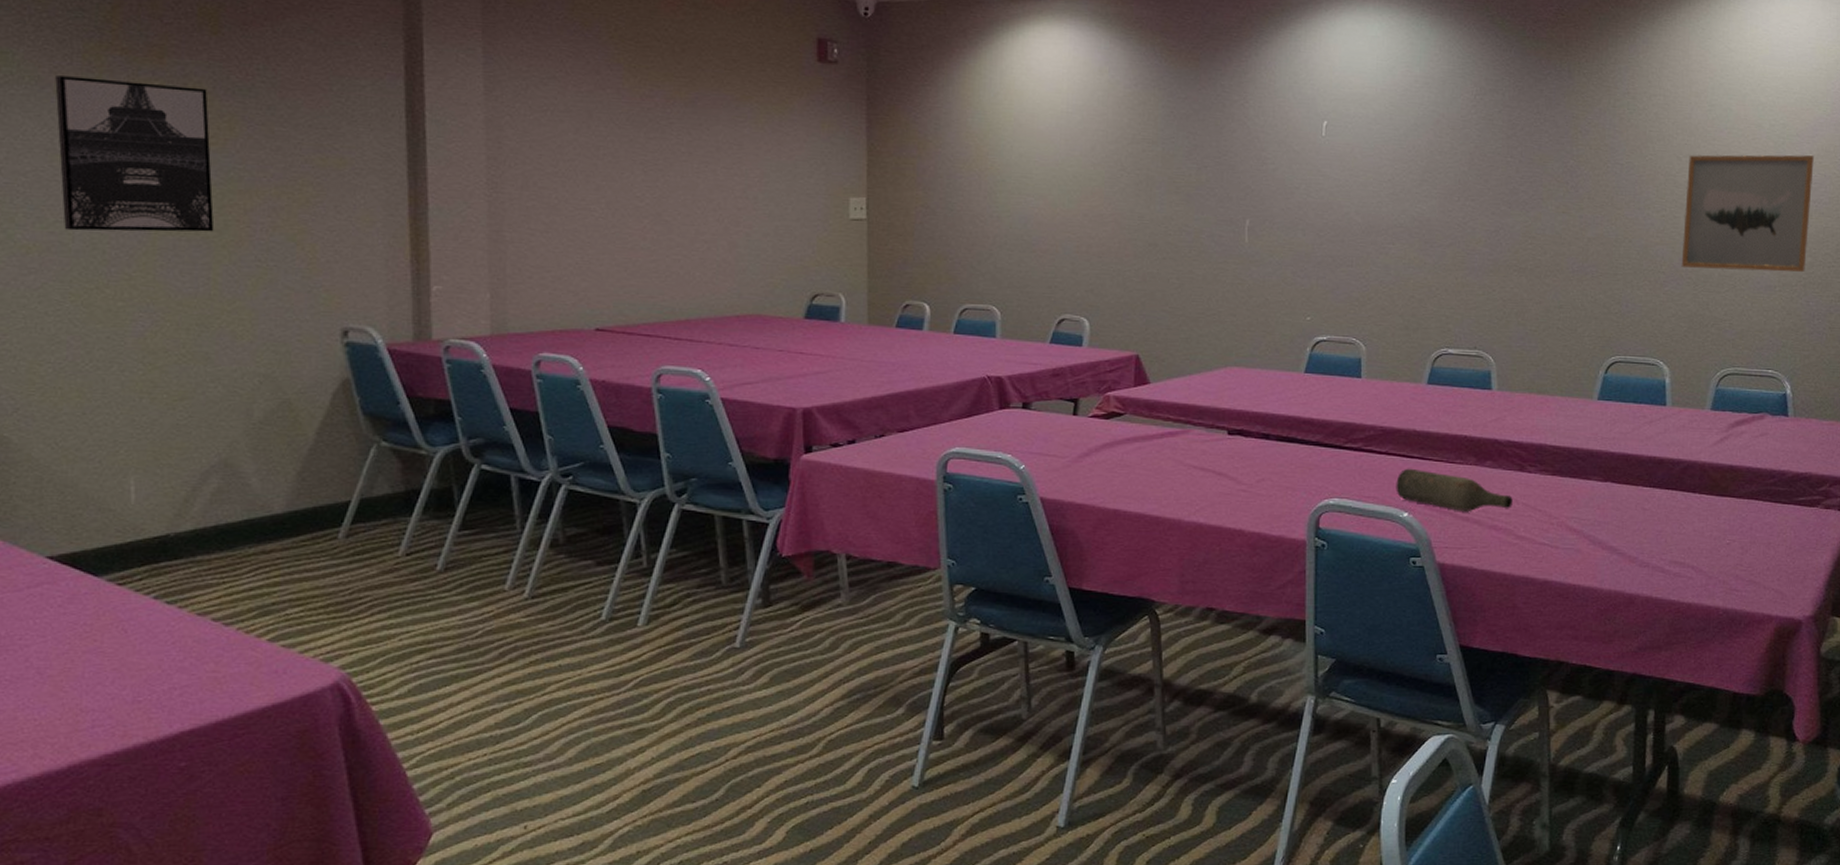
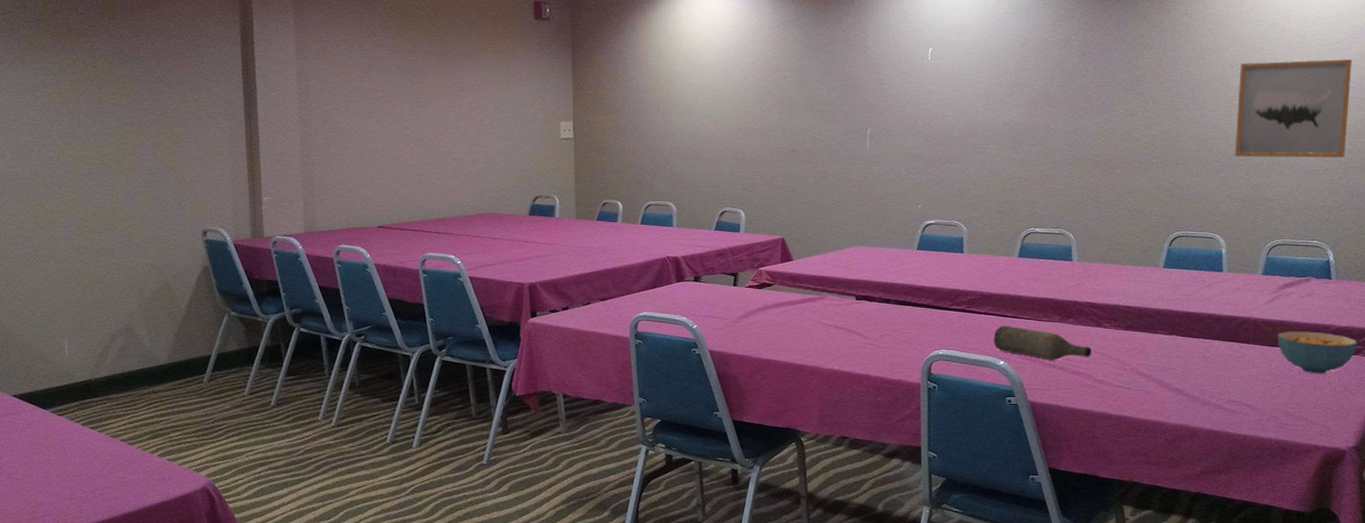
wall art: present [55,76,215,232] -> none [9,54,116,164]
cereal bowl: none [1727,478,1816,530] -> present [1277,331,1357,374]

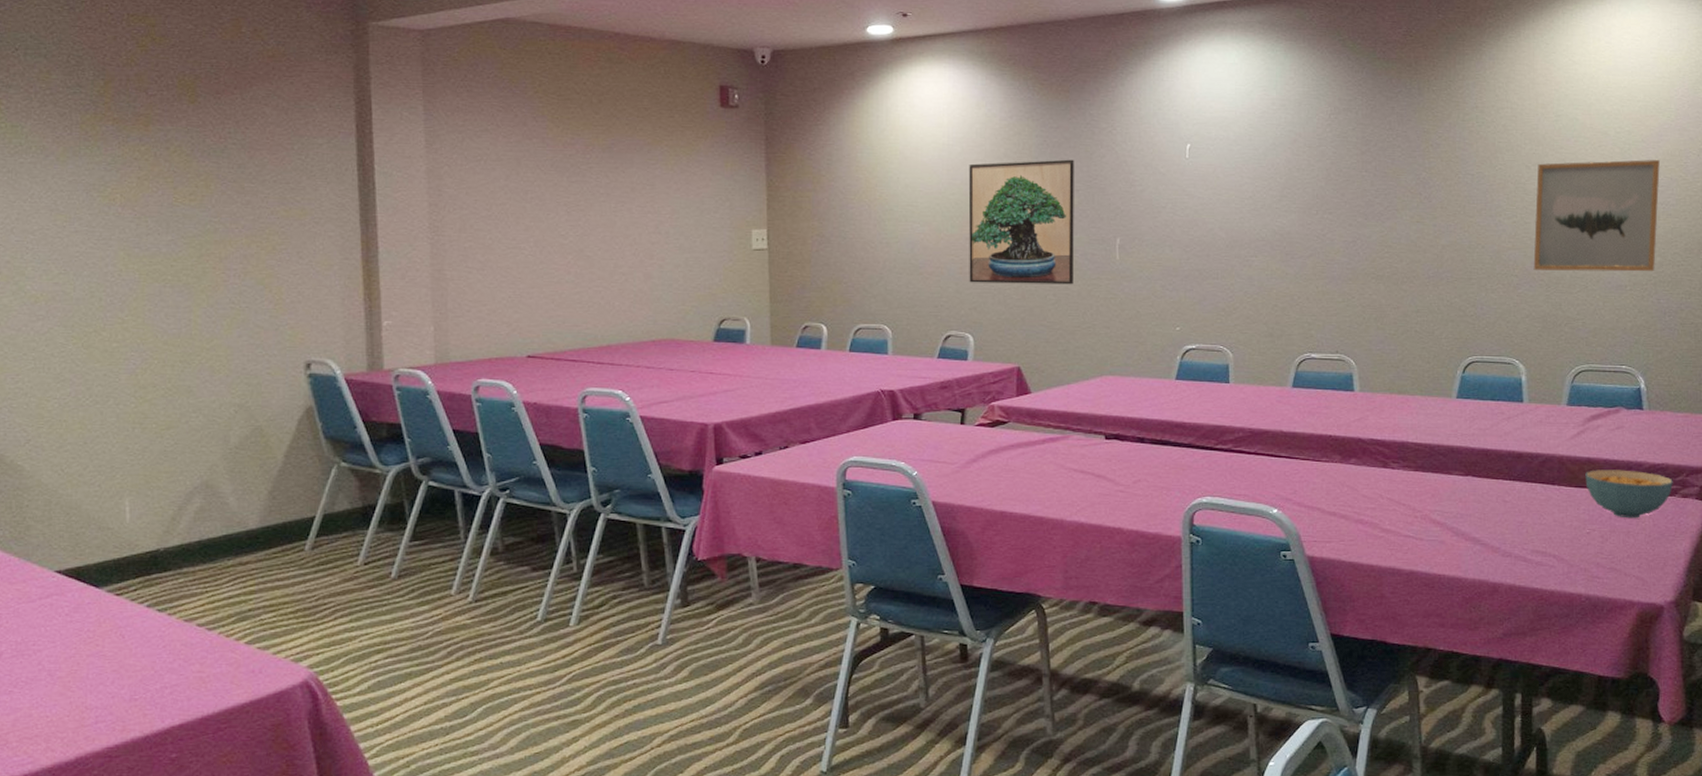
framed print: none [741,62,832,169] -> present [968,159,1074,285]
bottle: present [993,325,1092,360] -> none [1265,467,1377,506]

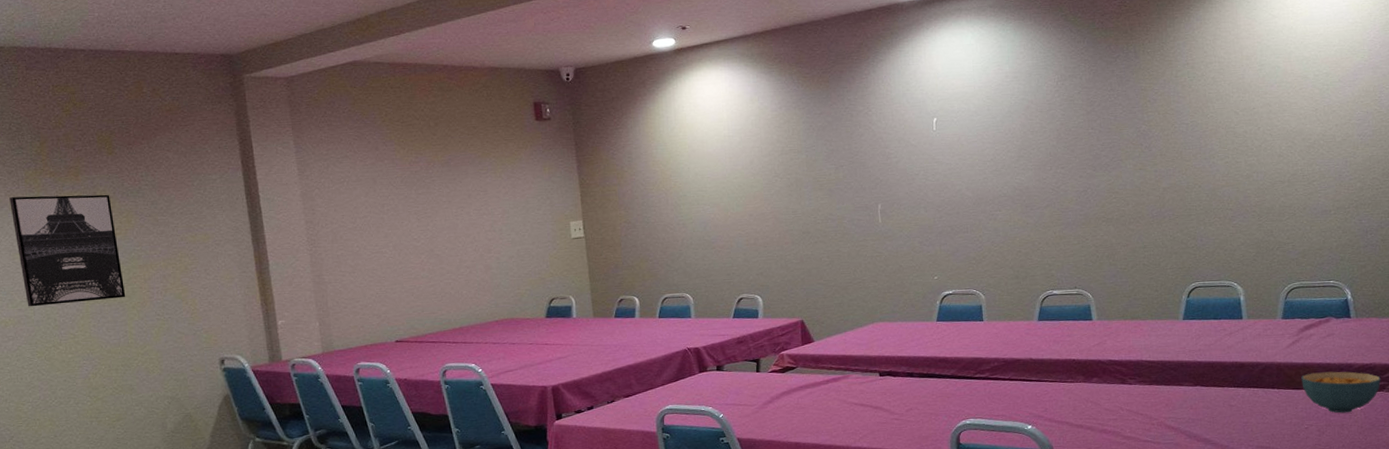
wall art: none [57,145,194,281] -> present [9,194,126,307]
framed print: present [968,159,1074,285] -> none [747,140,844,252]
wall art: present [1533,160,1660,272] -> none [1245,97,1357,203]

